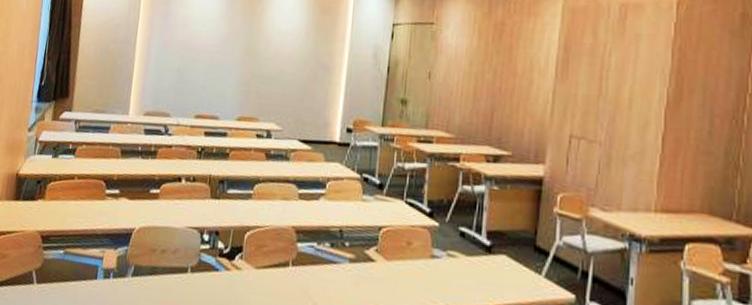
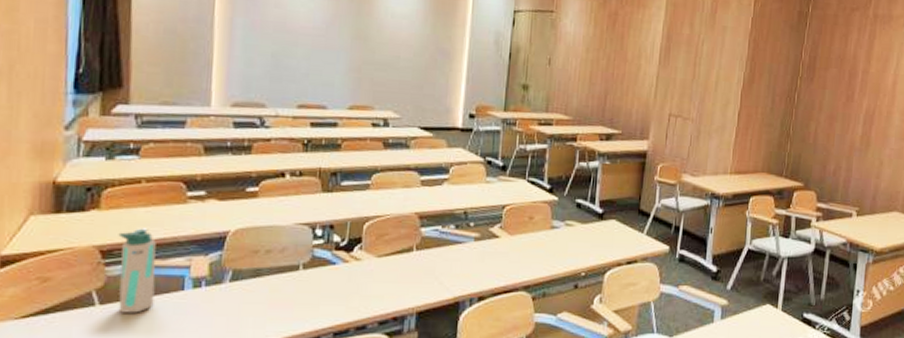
water bottle: none [49,219,81,296] -> present [118,228,156,313]

